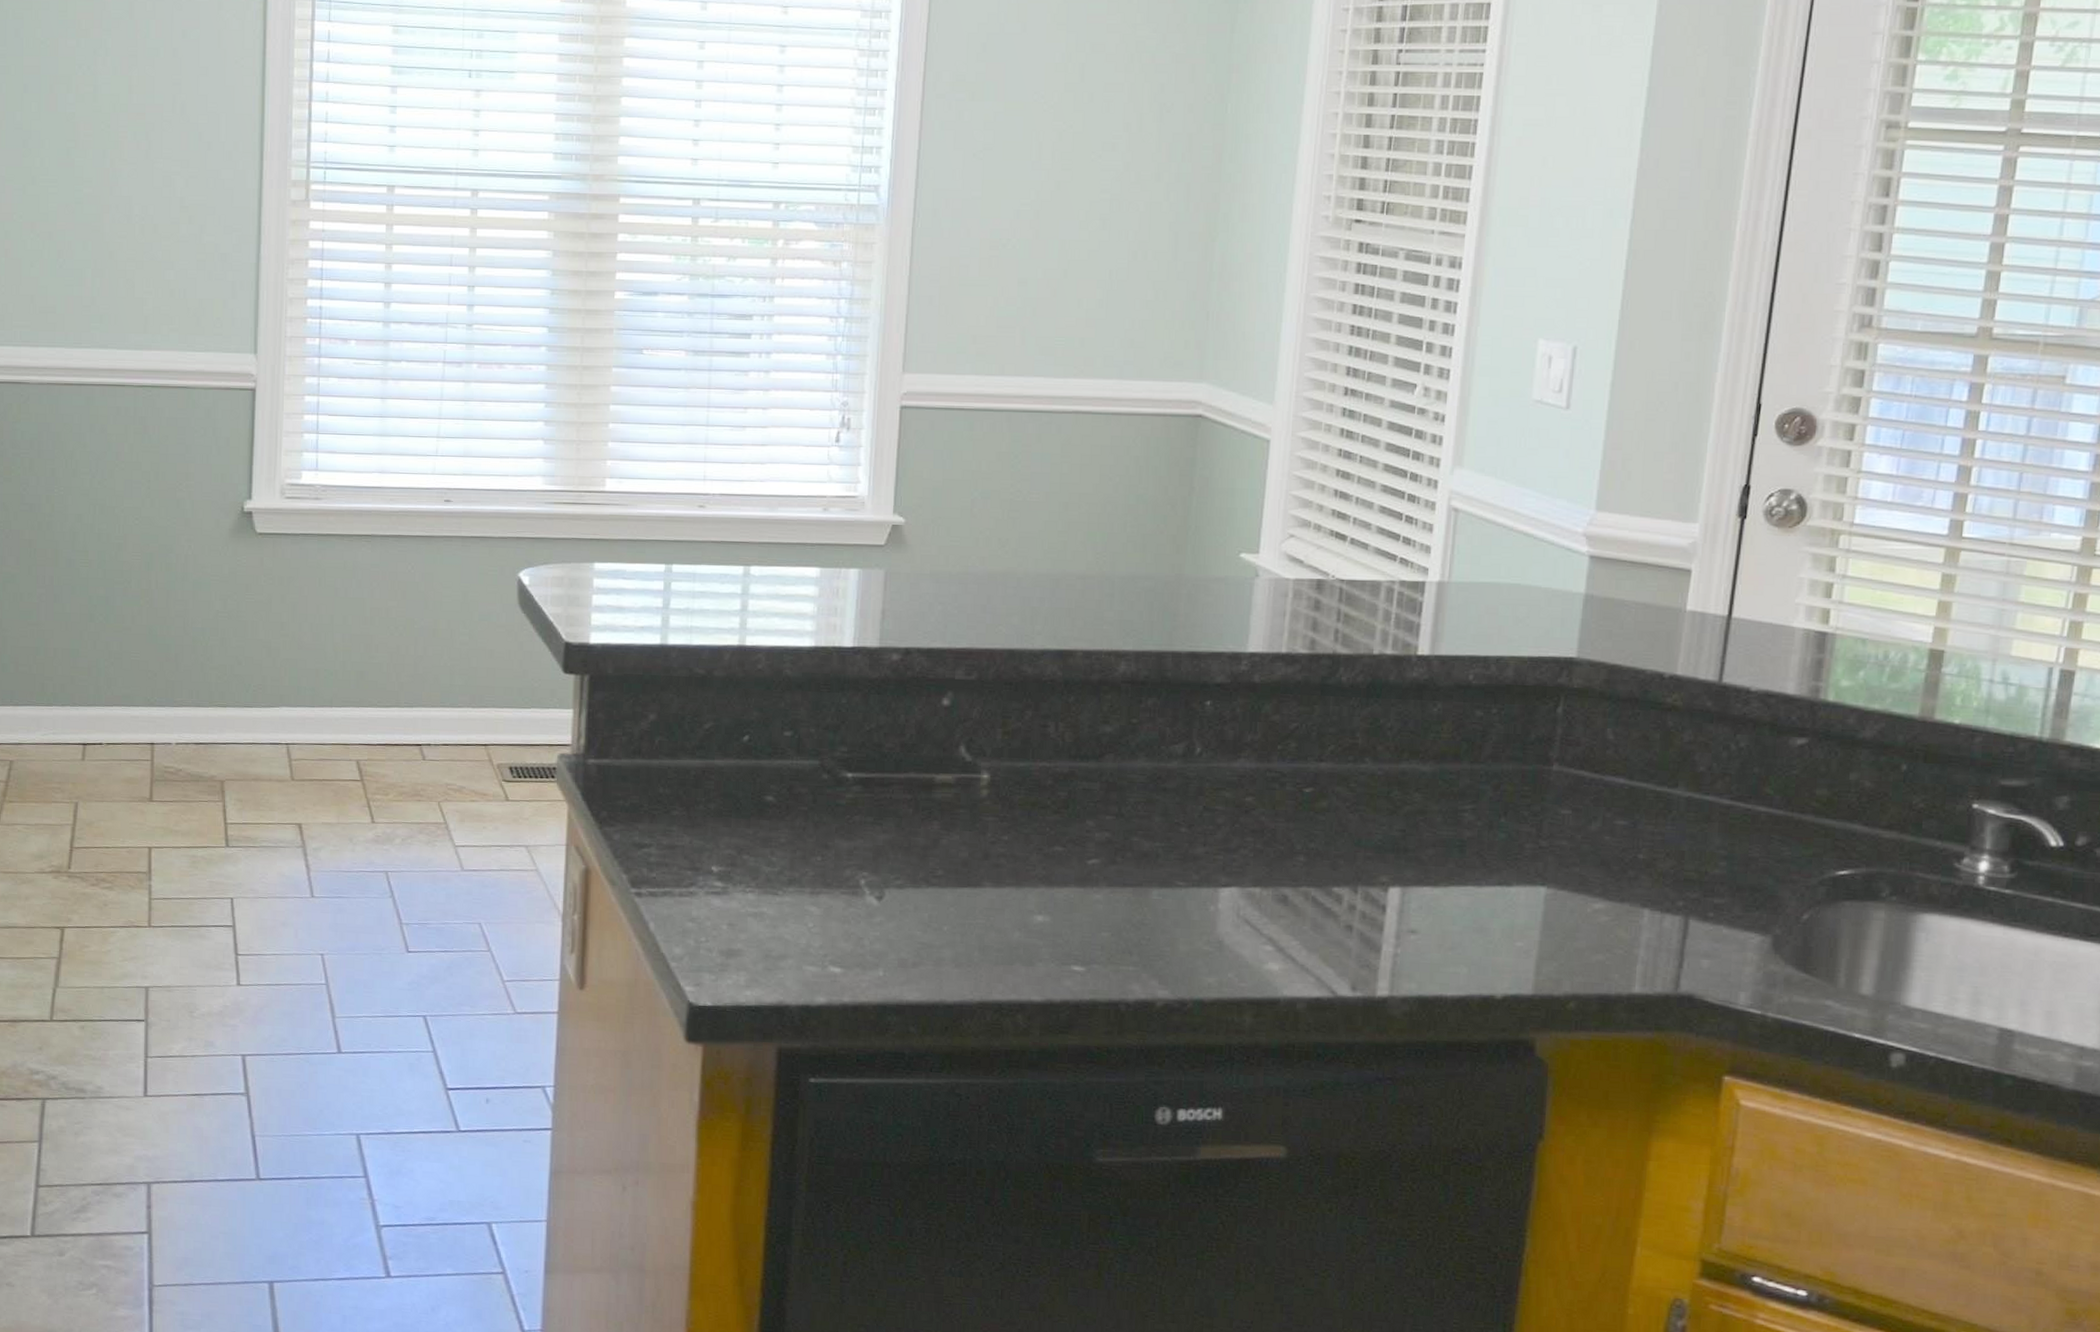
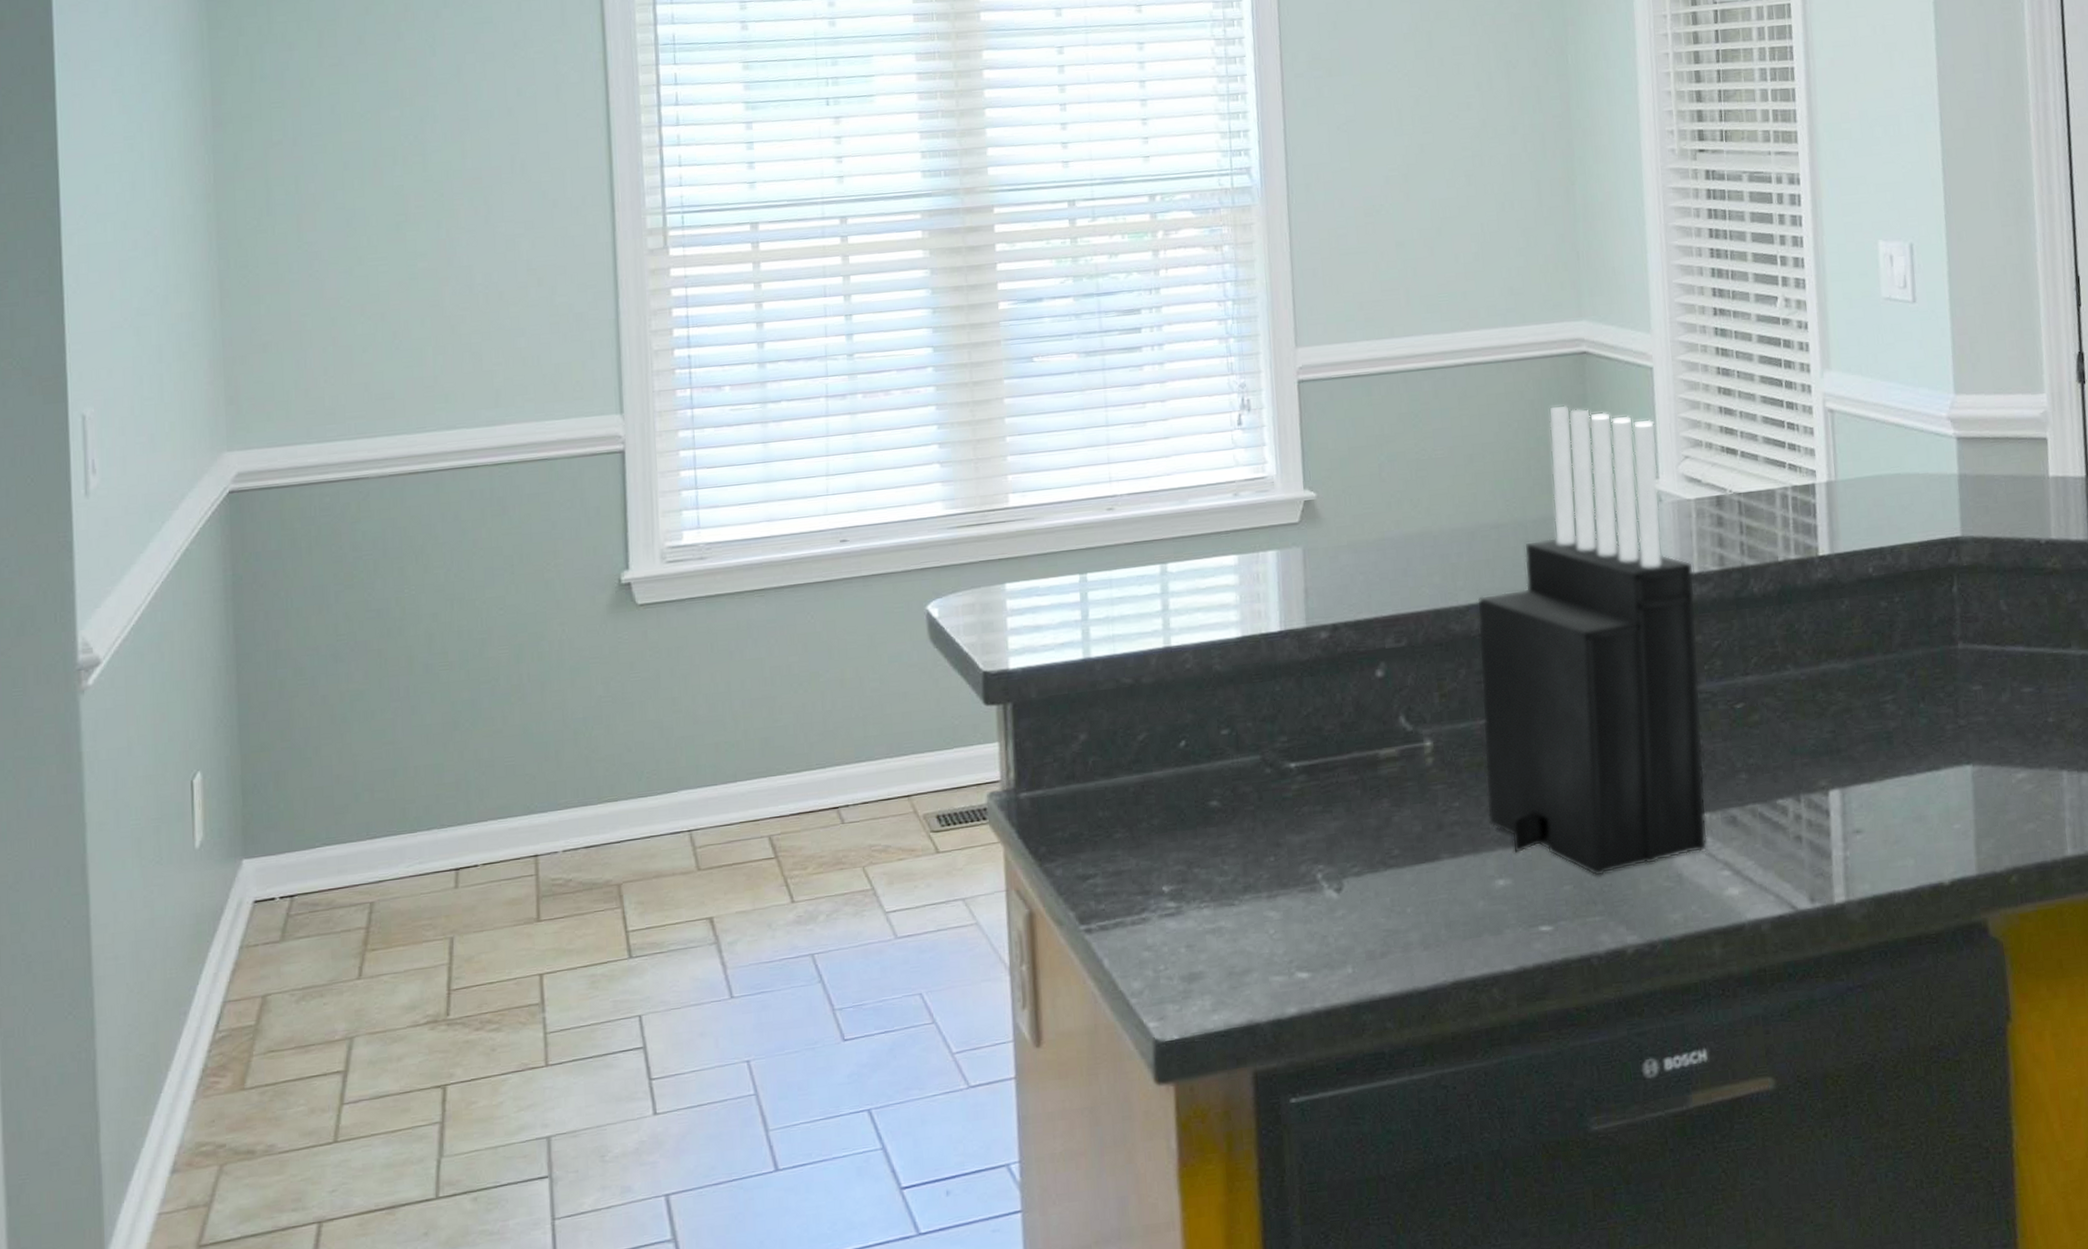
knife block: none [1035,465,1282,929] -> present [1477,404,1708,876]

